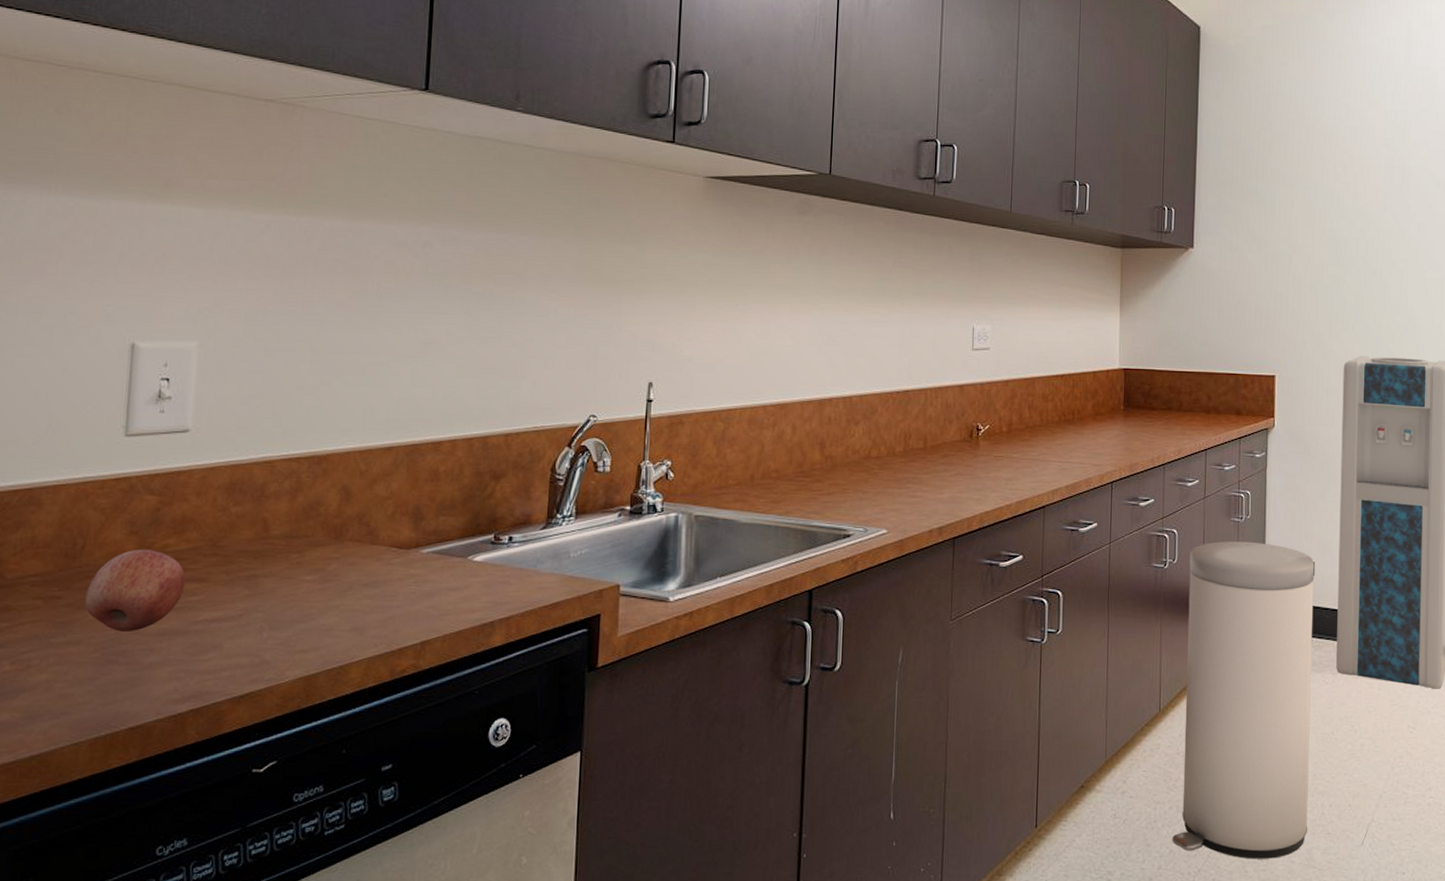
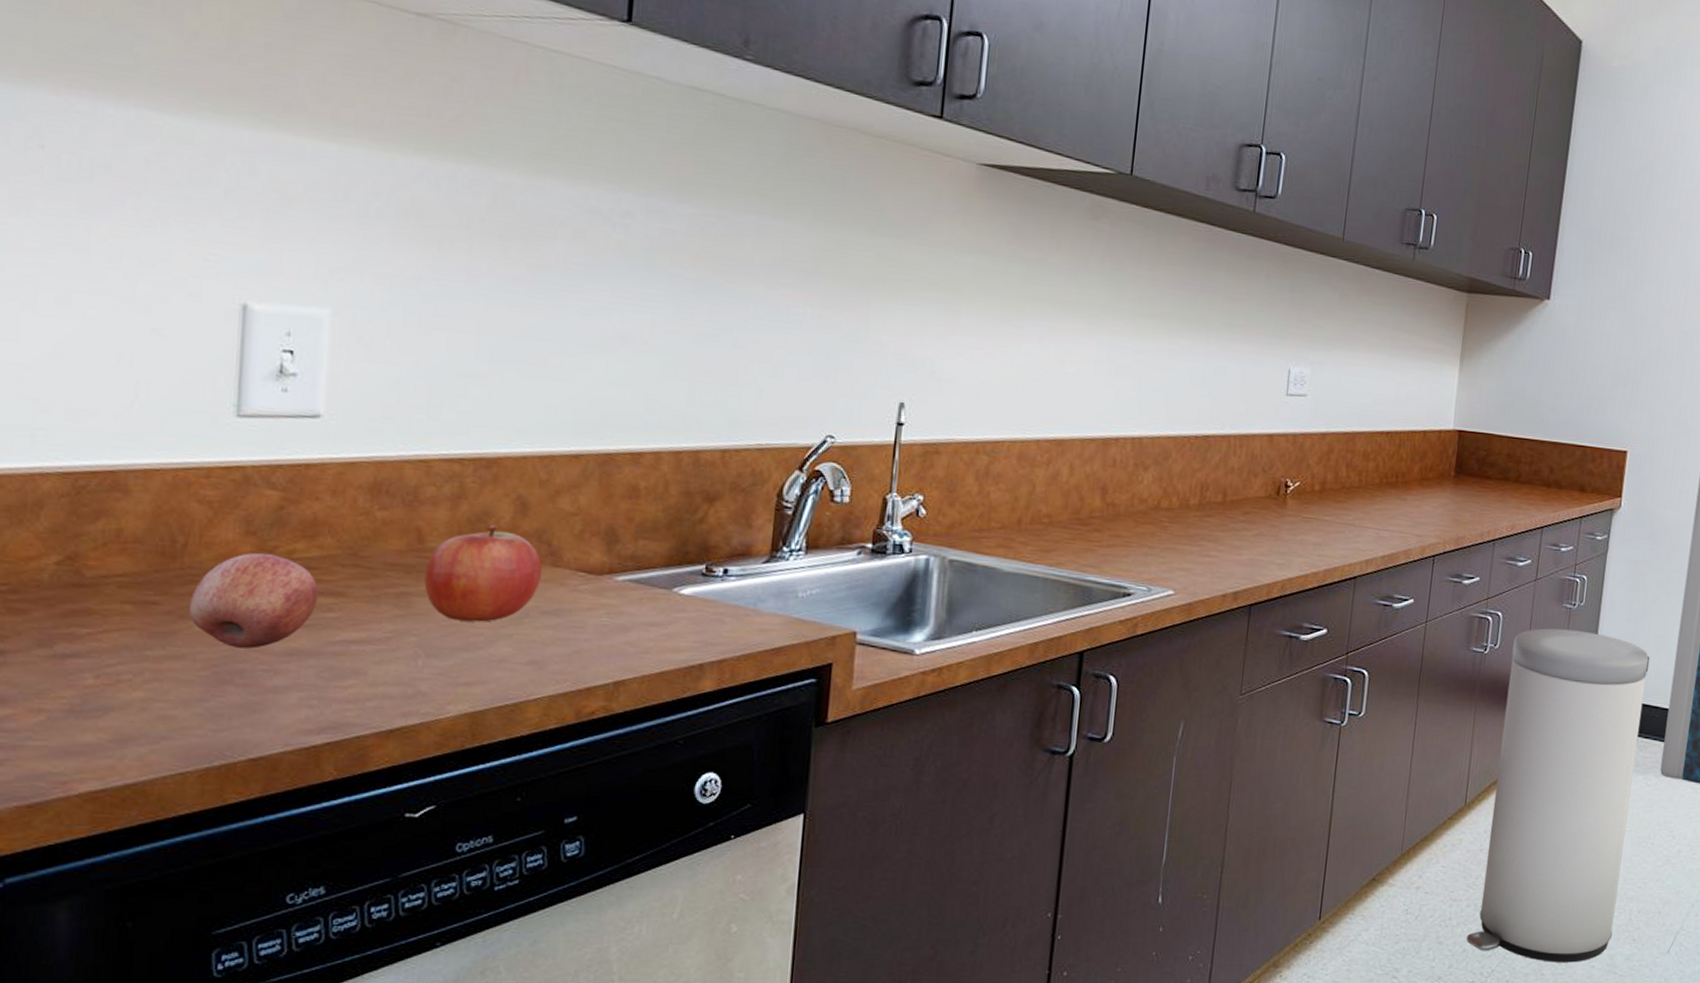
fruit: none [268,511,362,597] -> present [424,524,542,622]

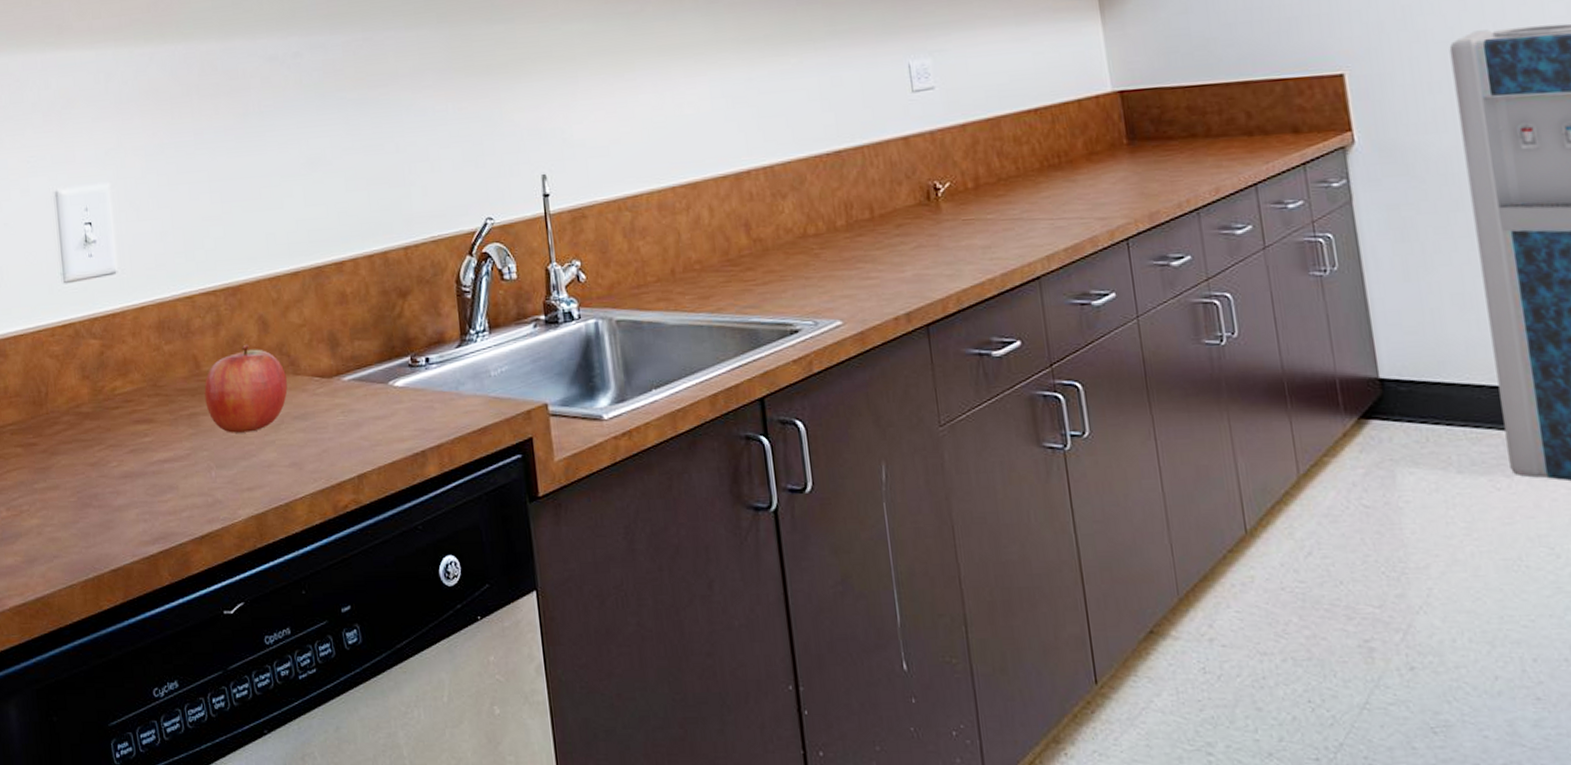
fruit: present [189,552,319,649] -> none [56,392,137,475]
pedal bin: present [1466,628,1650,963] -> none [1255,301,1503,732]

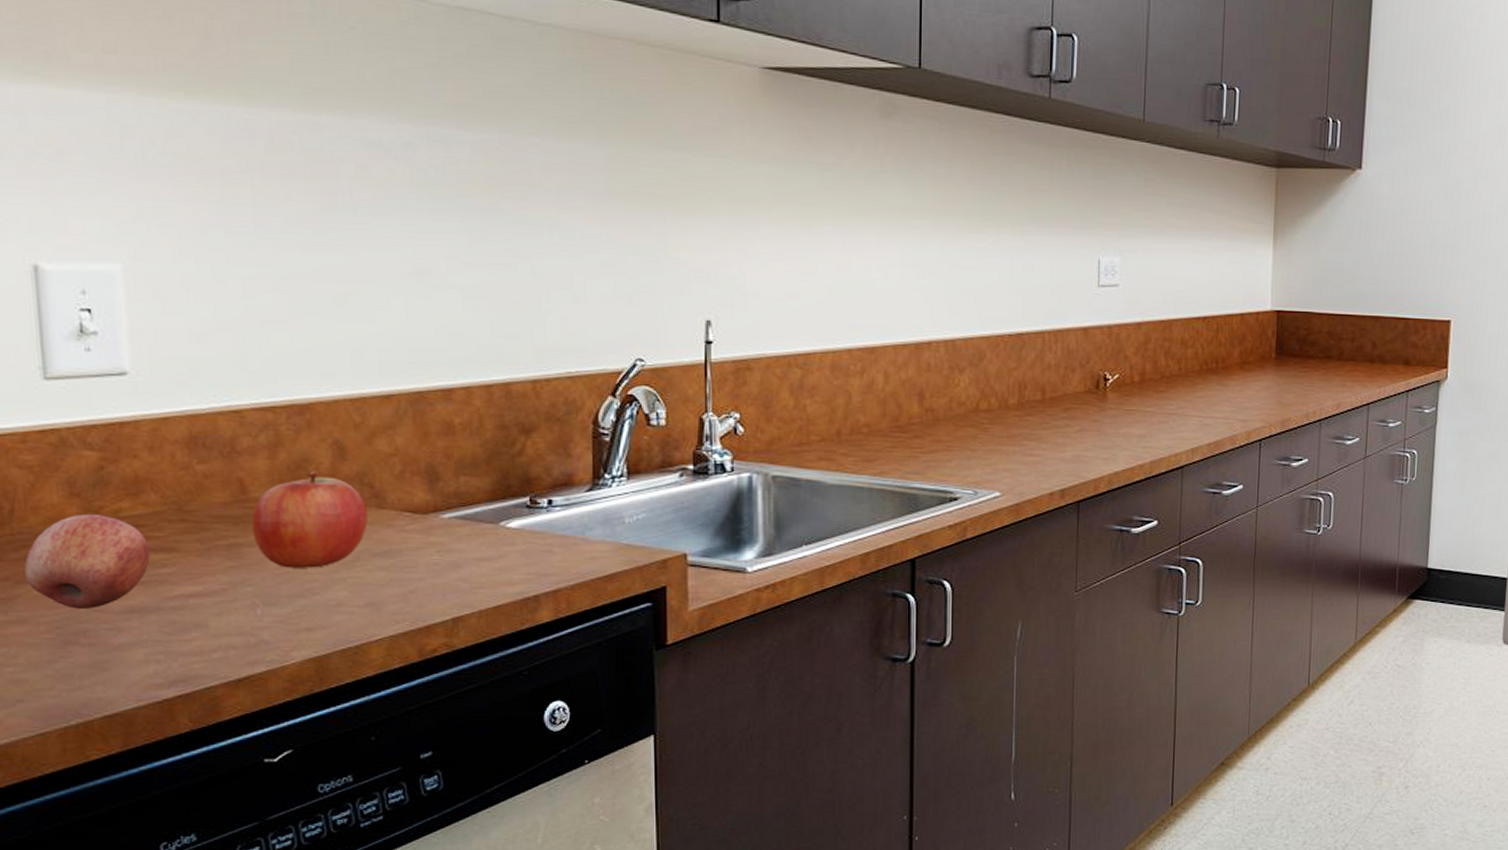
fruit: none [56,392,137,475] -> present [24,513,151,609]

